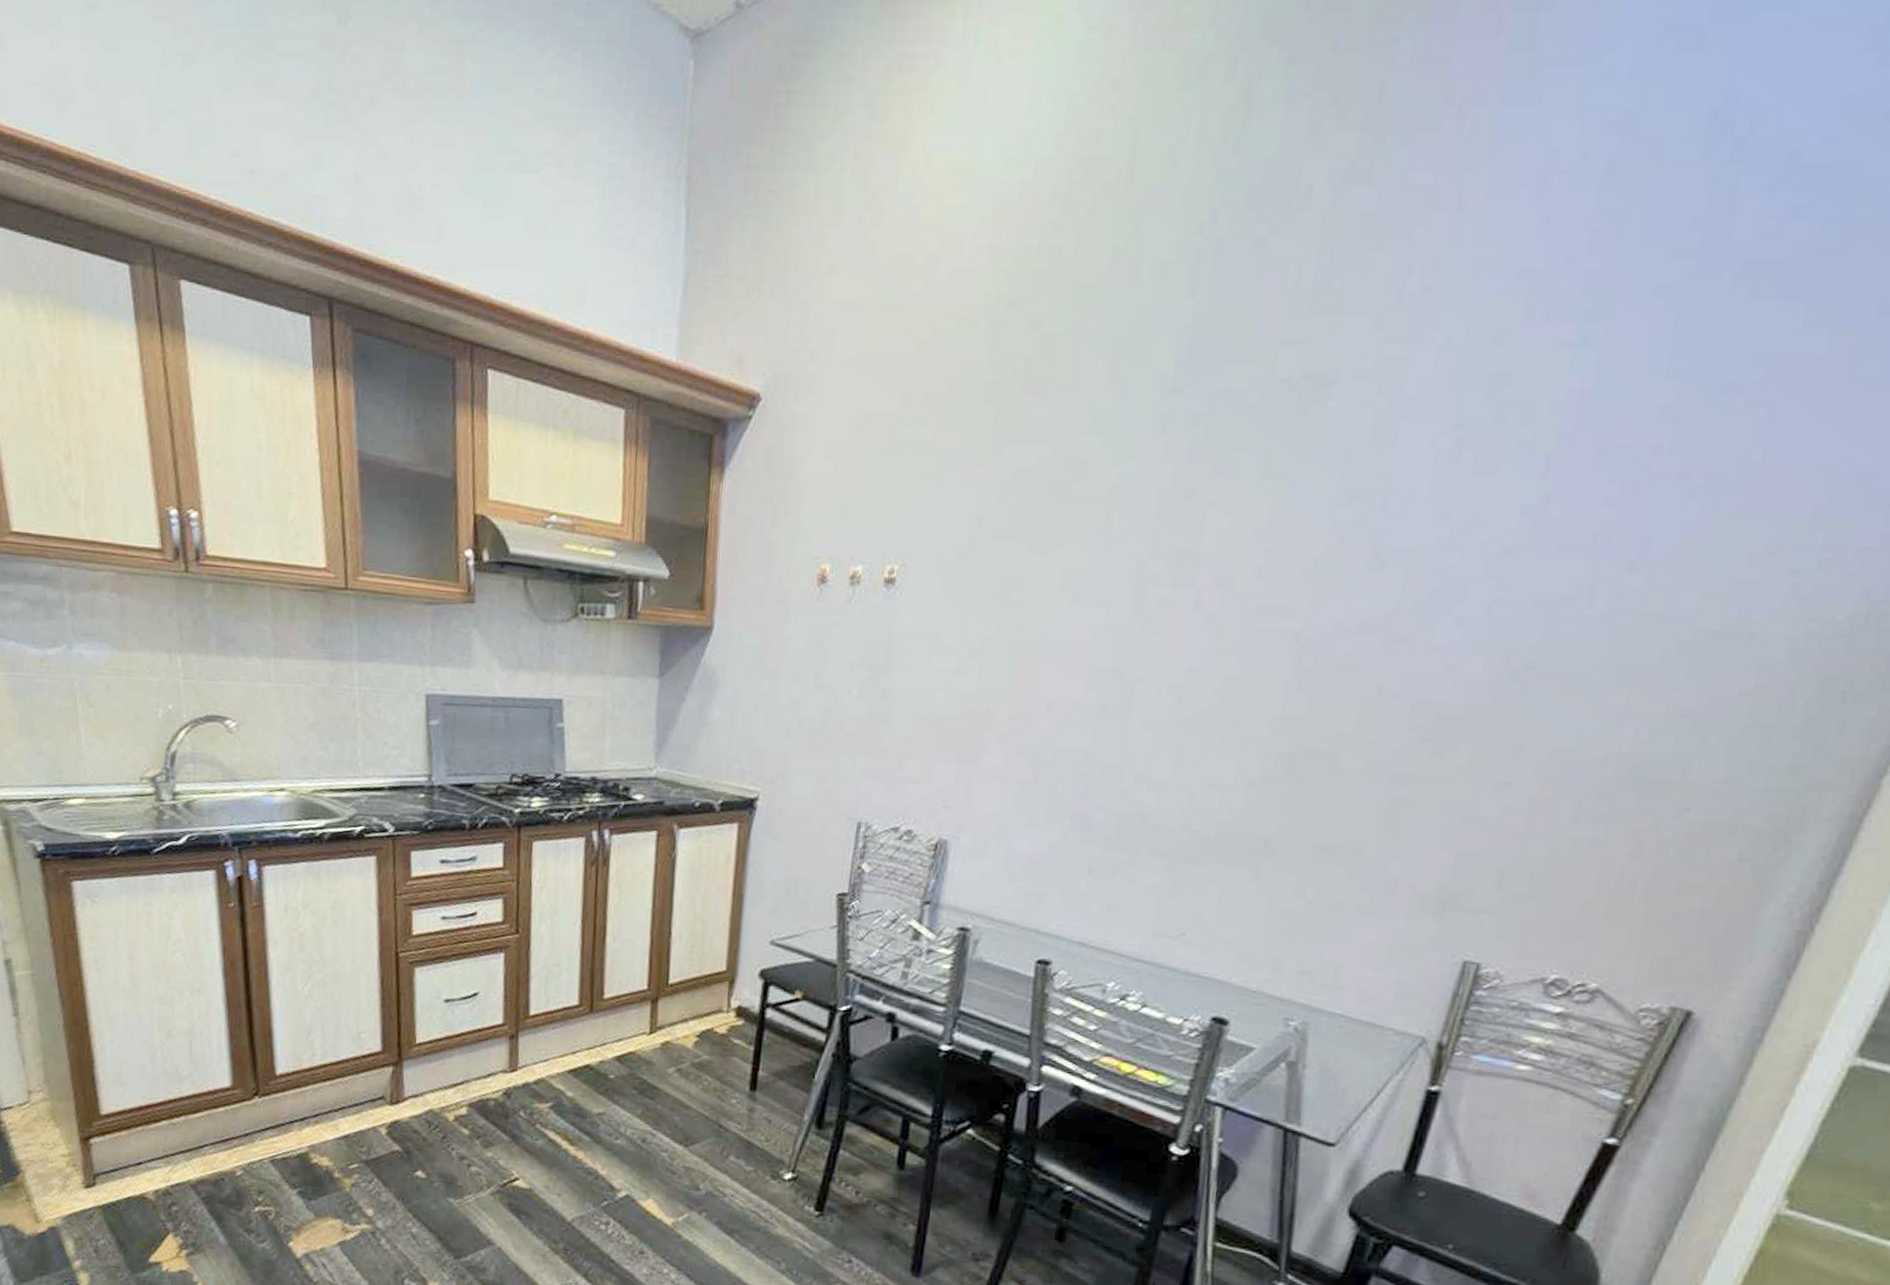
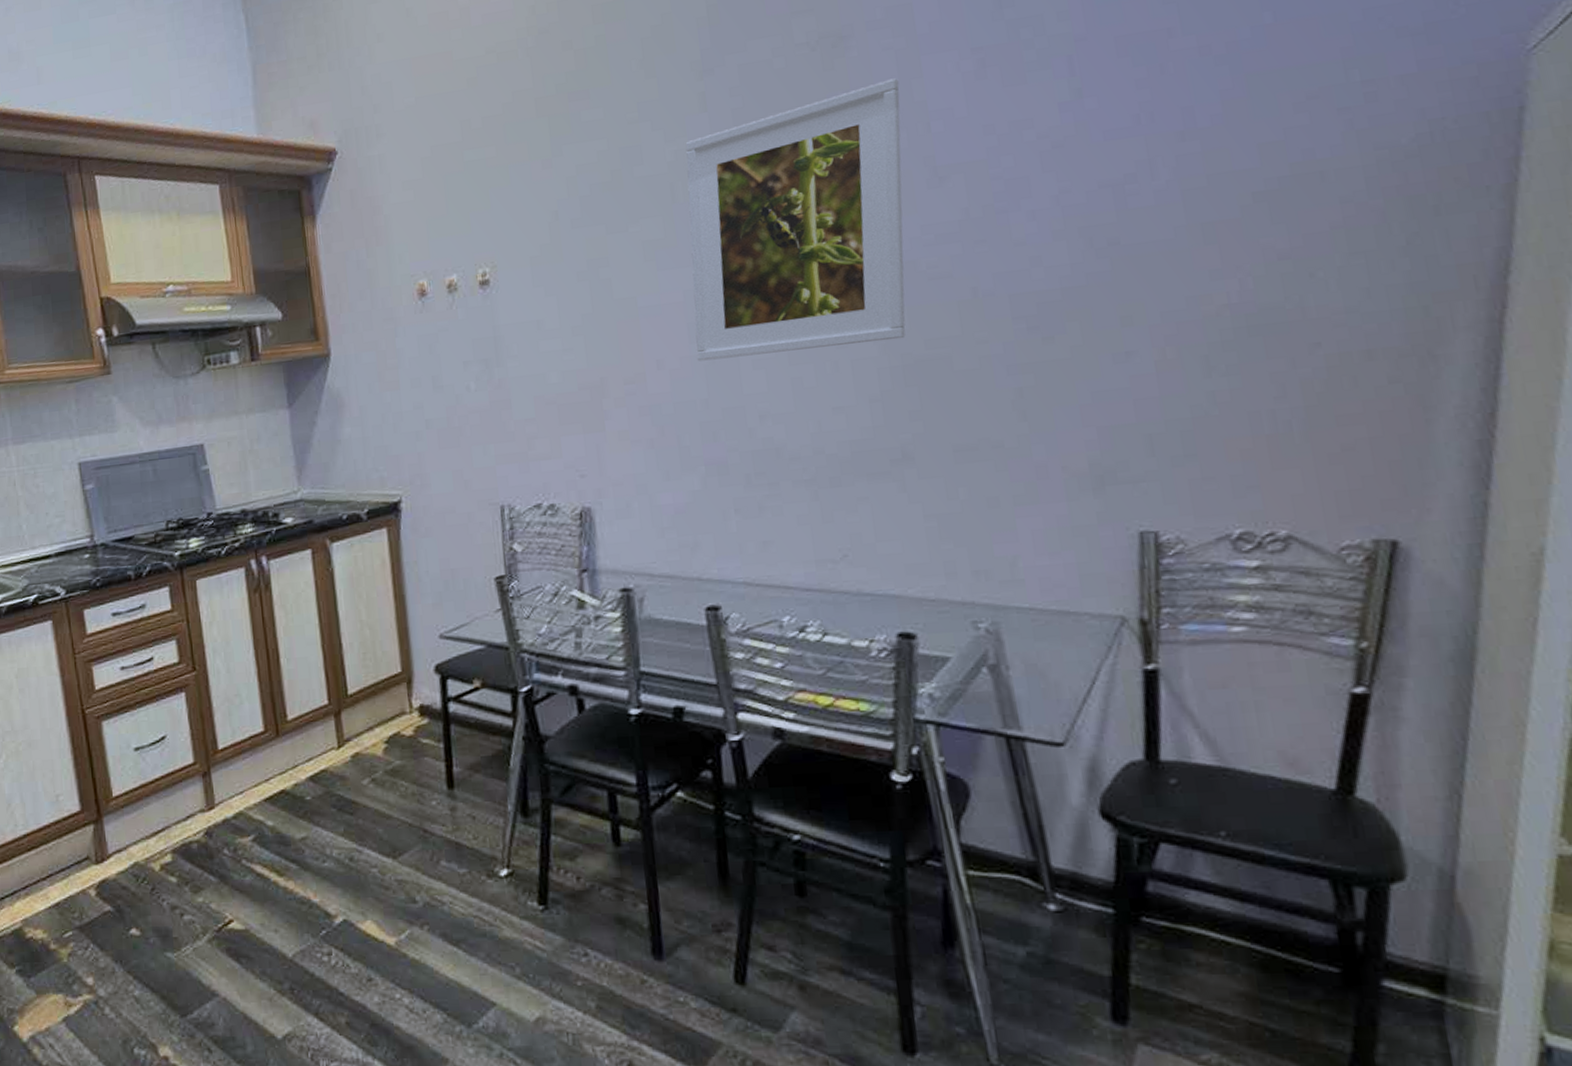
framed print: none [1089,440,1370,726] -> present [685,78,906,361]

